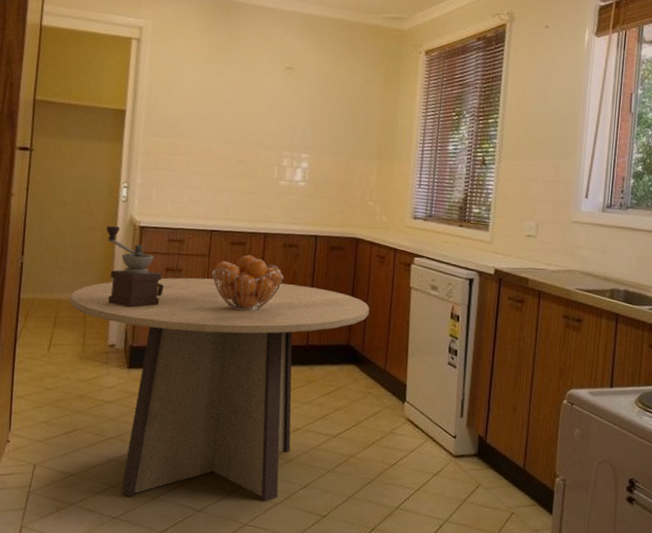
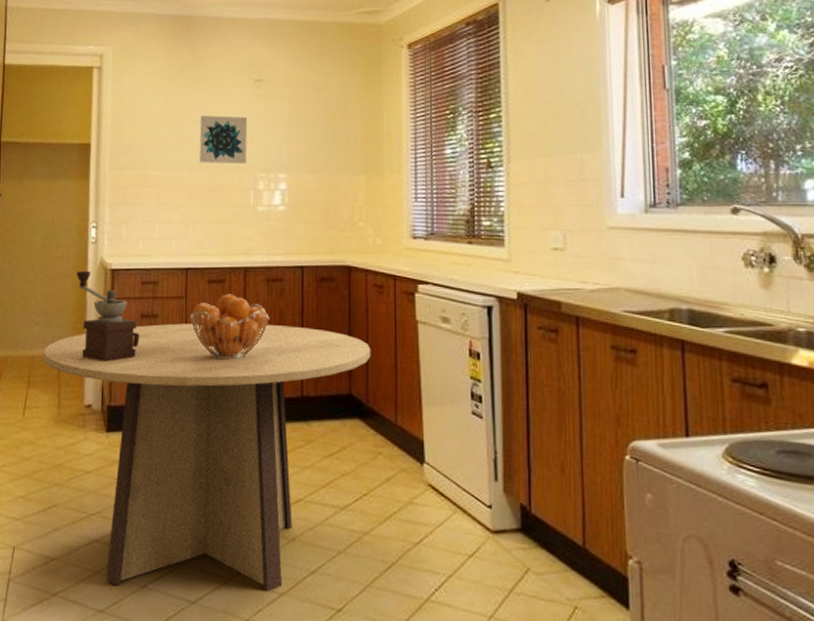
wall art: none [229,95,277,143] -> present [199,116,248,164]

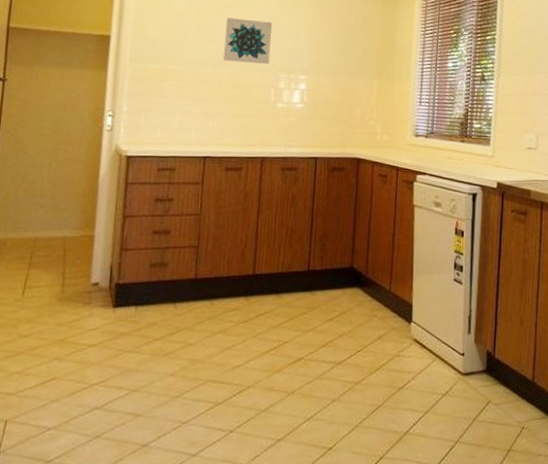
dining table: present [43,323,371,591] -> none [47,206,373,447]
coffee grinder: present [77,270,140,362] -> none [89,156,153,243]
fruit basket: present [190,294,270,360] -> none [205,180,283,240]

